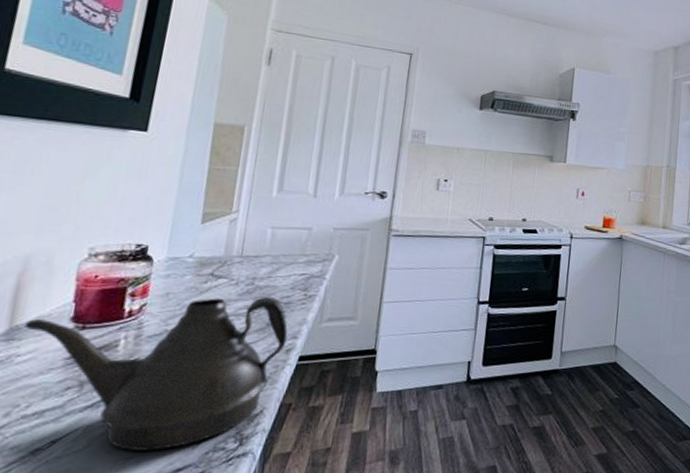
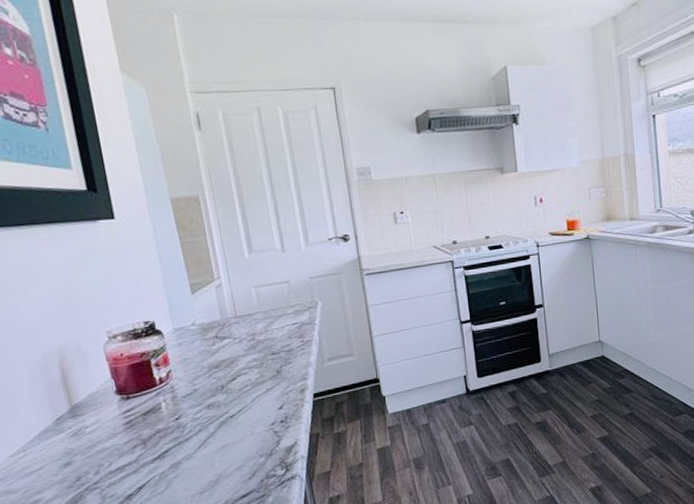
teapot: present [23,297,288,451] -> none [80,348,299,487]

